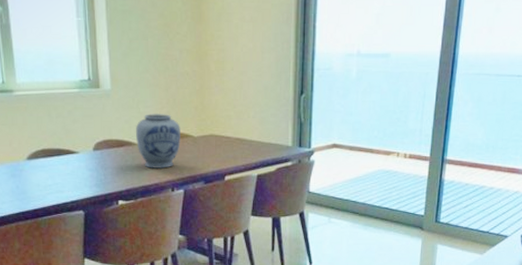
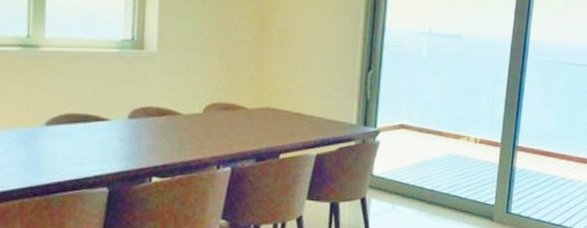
vase: present [136,113,181,170] -> none [180,80,233,144]

